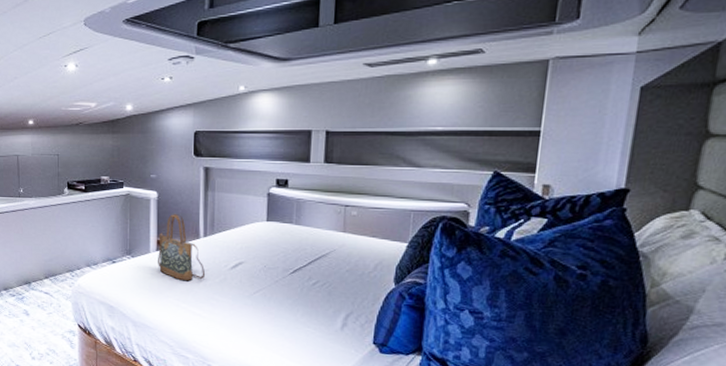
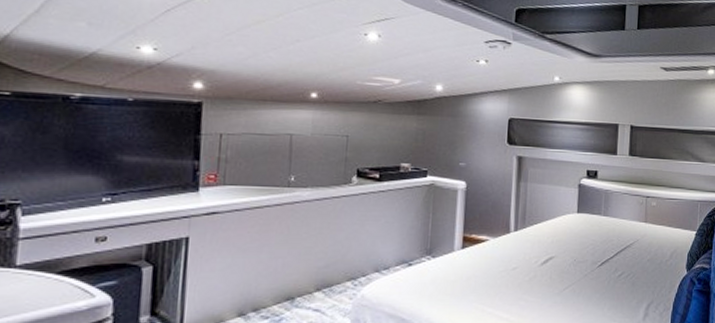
handbag: present [158,214,206,280] -> none [462,207,515,281]

